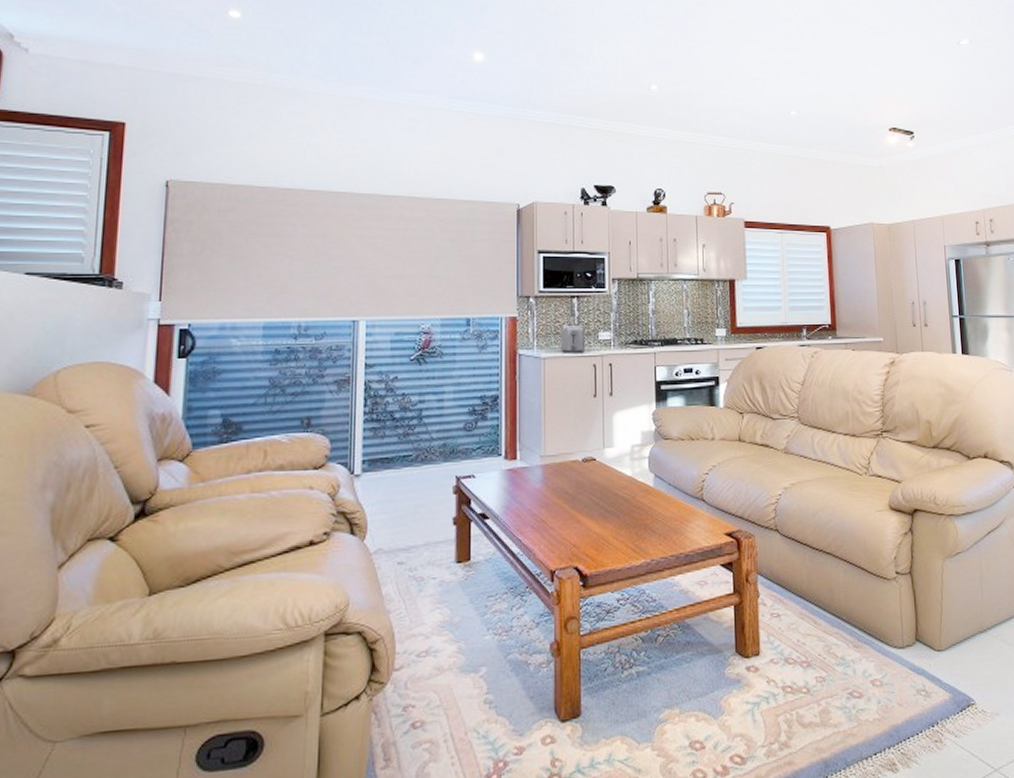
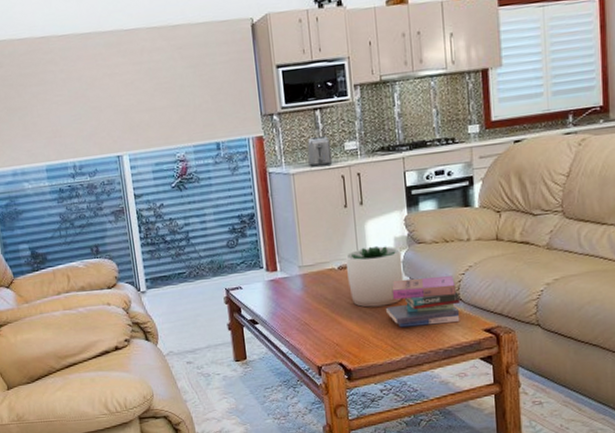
planter: none [590,439,649,505] -> present [345,245,404,308]
books: none [629,474,703,529] -> present [386,276,461,328]

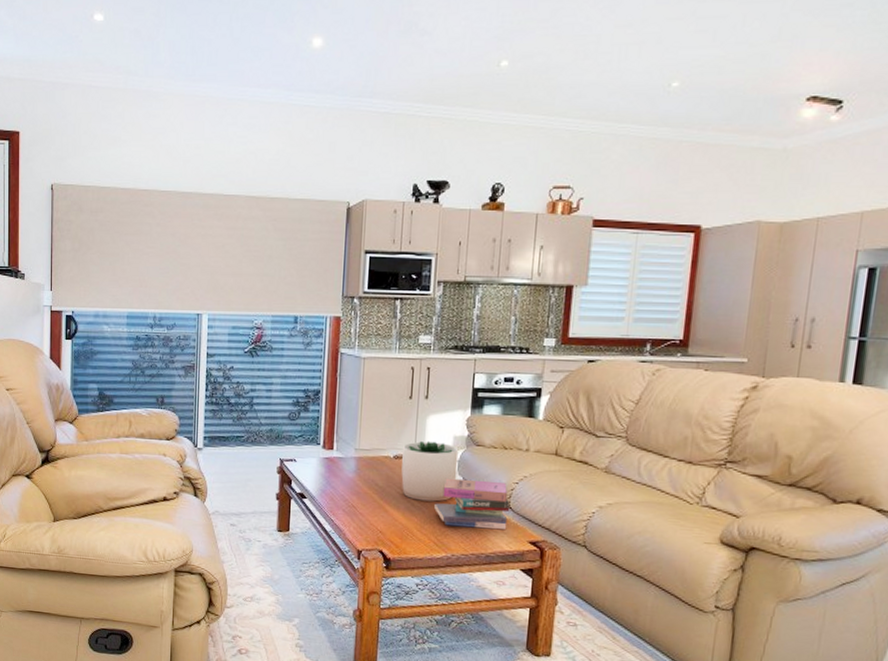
toaster: present [307,136,333,167] -> none [381,325,406,356]

